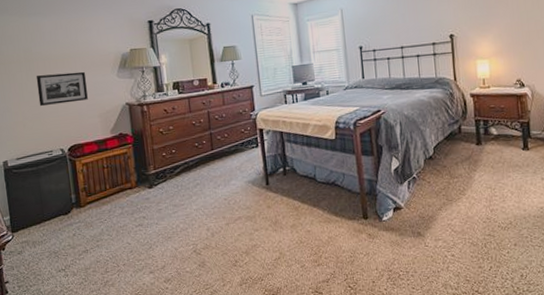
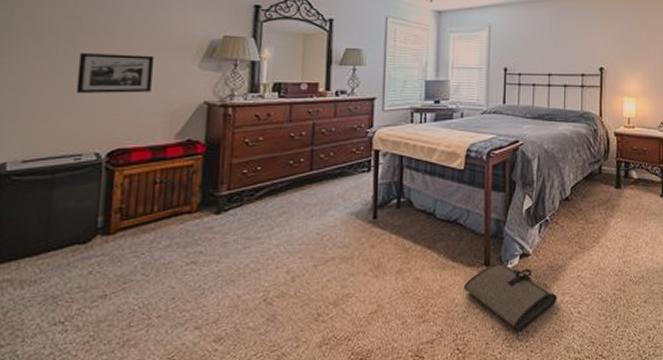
tool roll: none [348,216,431,272] -> present [464,263,557,331]

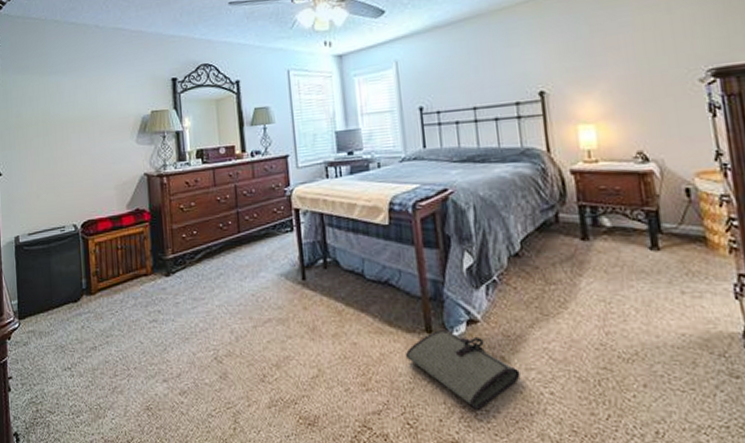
picture frame: present [76,52,155,94] -> none [52,136,104,176]

